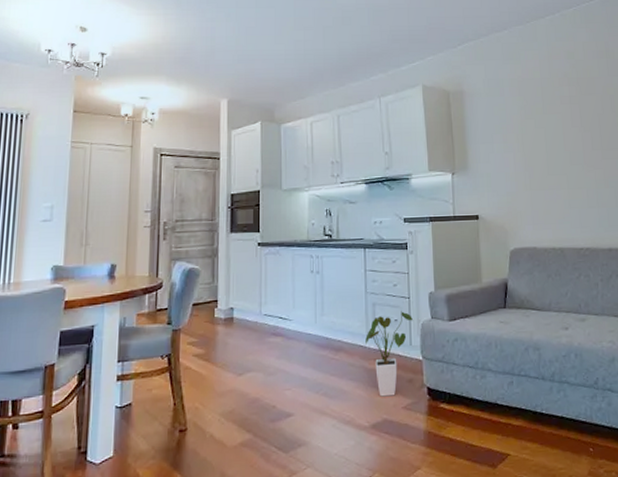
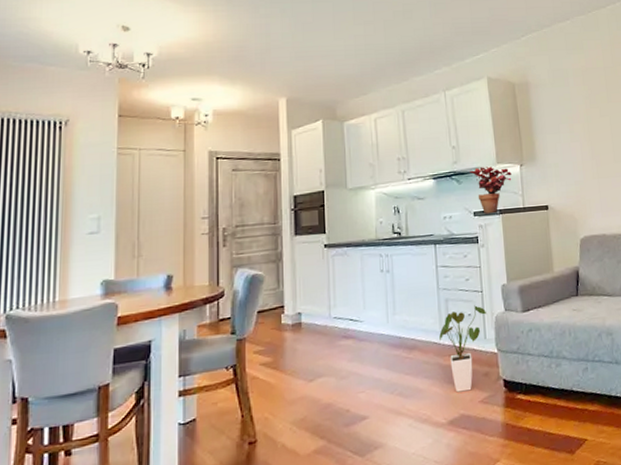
potted plant: none [401,174,443,221] -> present [470,166,512,214]

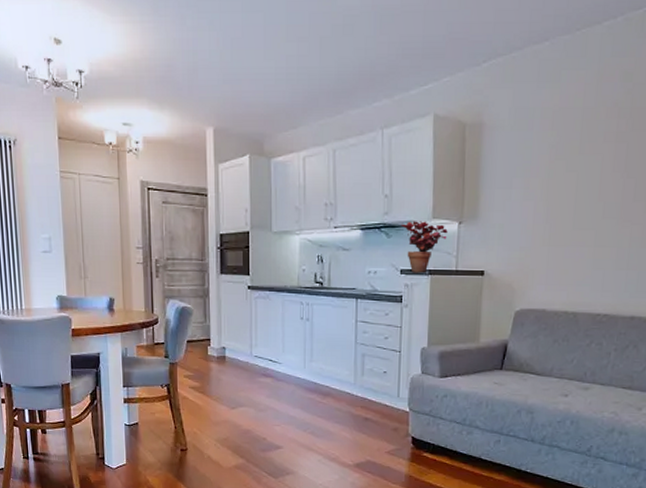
house plant: present [439,305,486,393] -> none [353,364,402,441]

